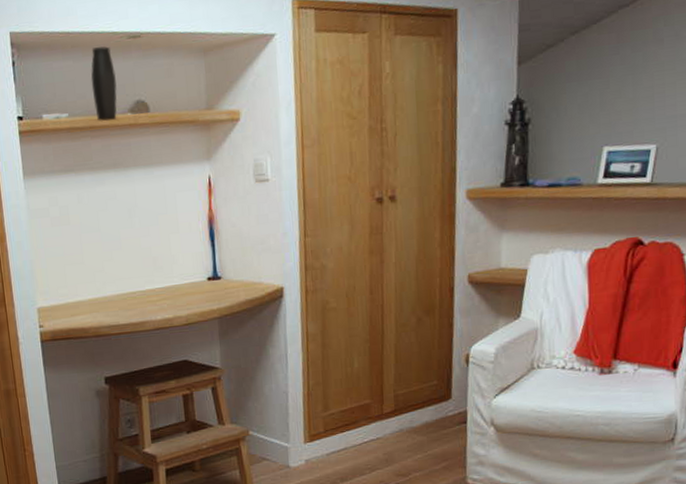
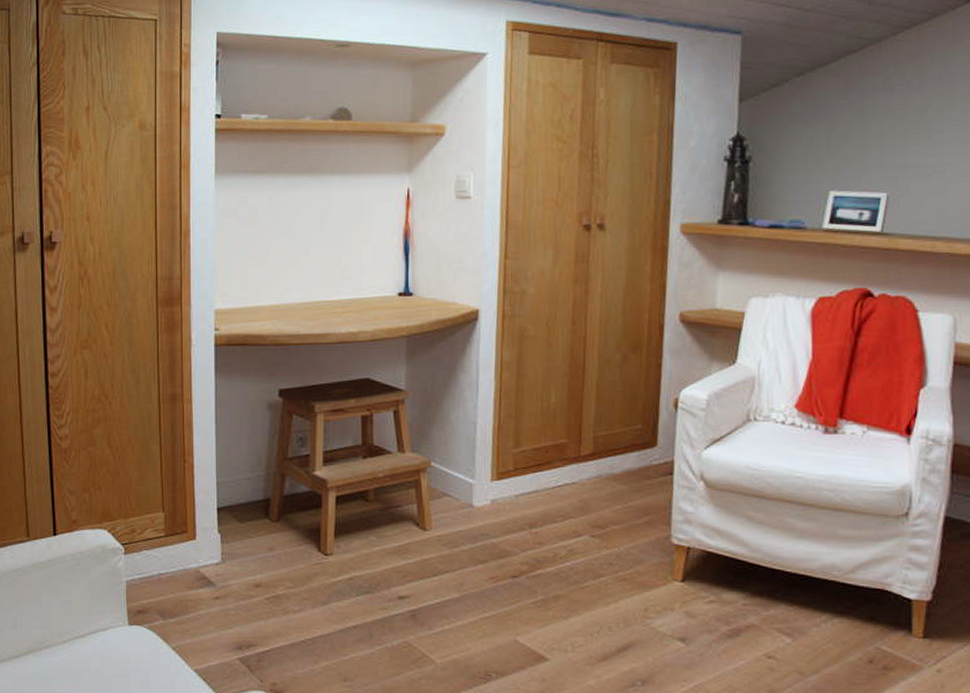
vase: present [90,46,117,121] -> none [294,53,320,126]

